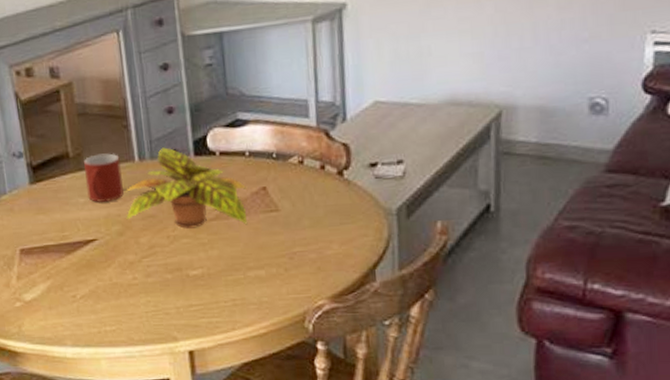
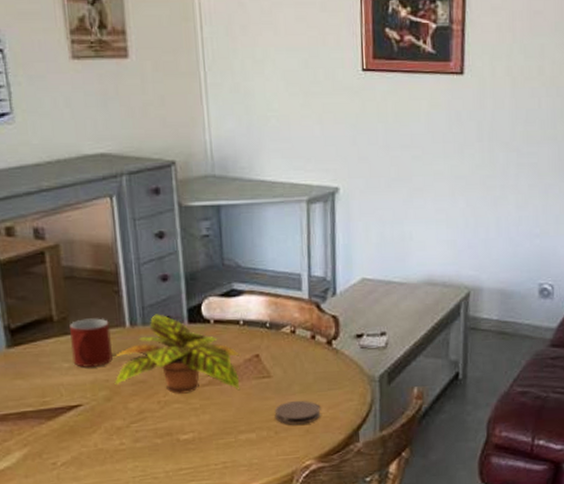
coaster: none [283,235,333,262] -> present [274,400,321,425]

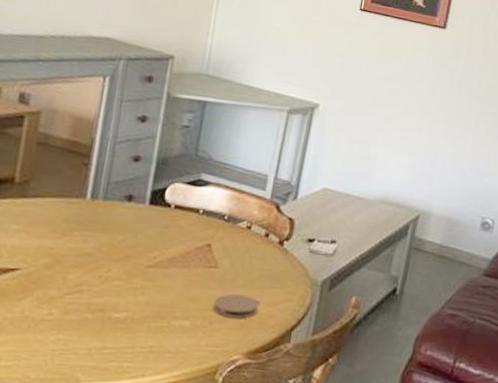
mug: present [70,318,113,369] -> none [23,185,71,234]
plant: present [114,314,241,394] -> none [59,191,193,277]

